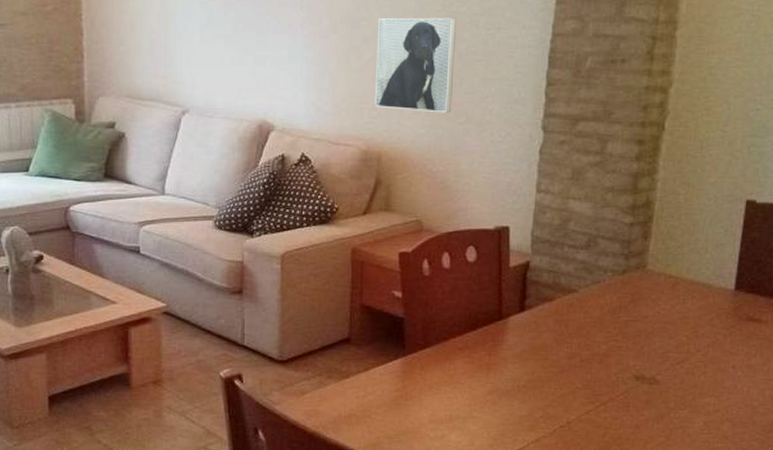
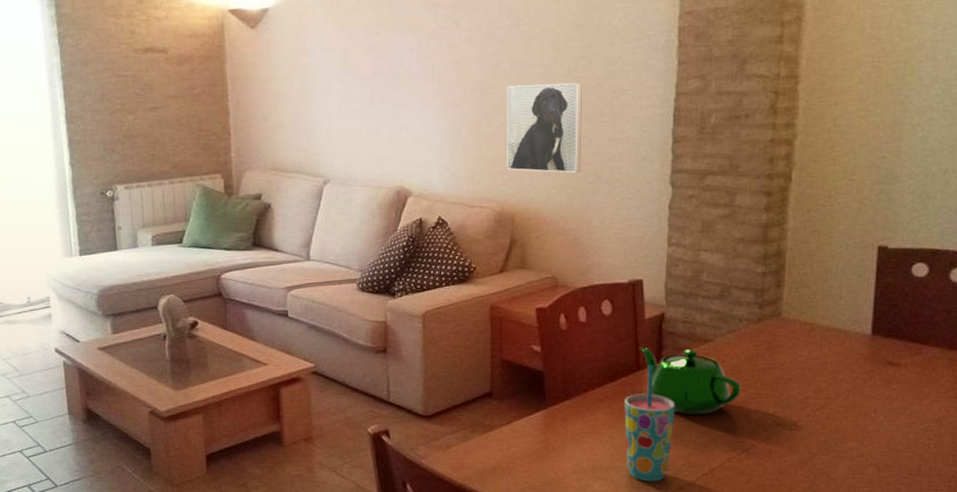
cup: none [483,314,535,433] -> present [624,365,675,482]
teapot: none [502,295,602,366] -> present [639,347,741,414]

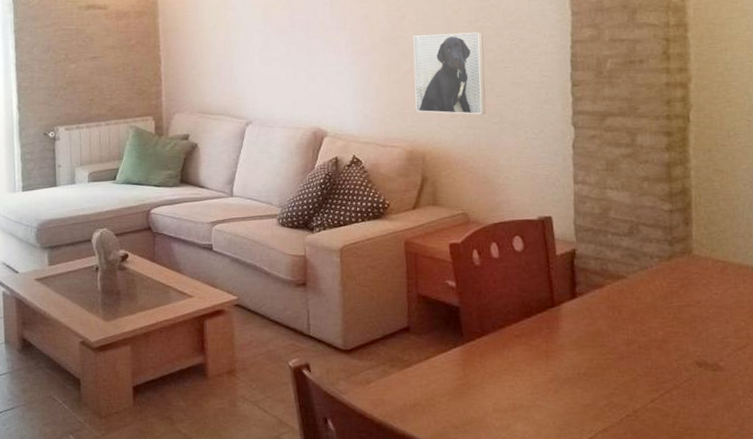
cup: present [624,365,675,482] -> none [541,301,593,422]
teapot: present [639,347,741,414] -> none [553,283,658,352]

